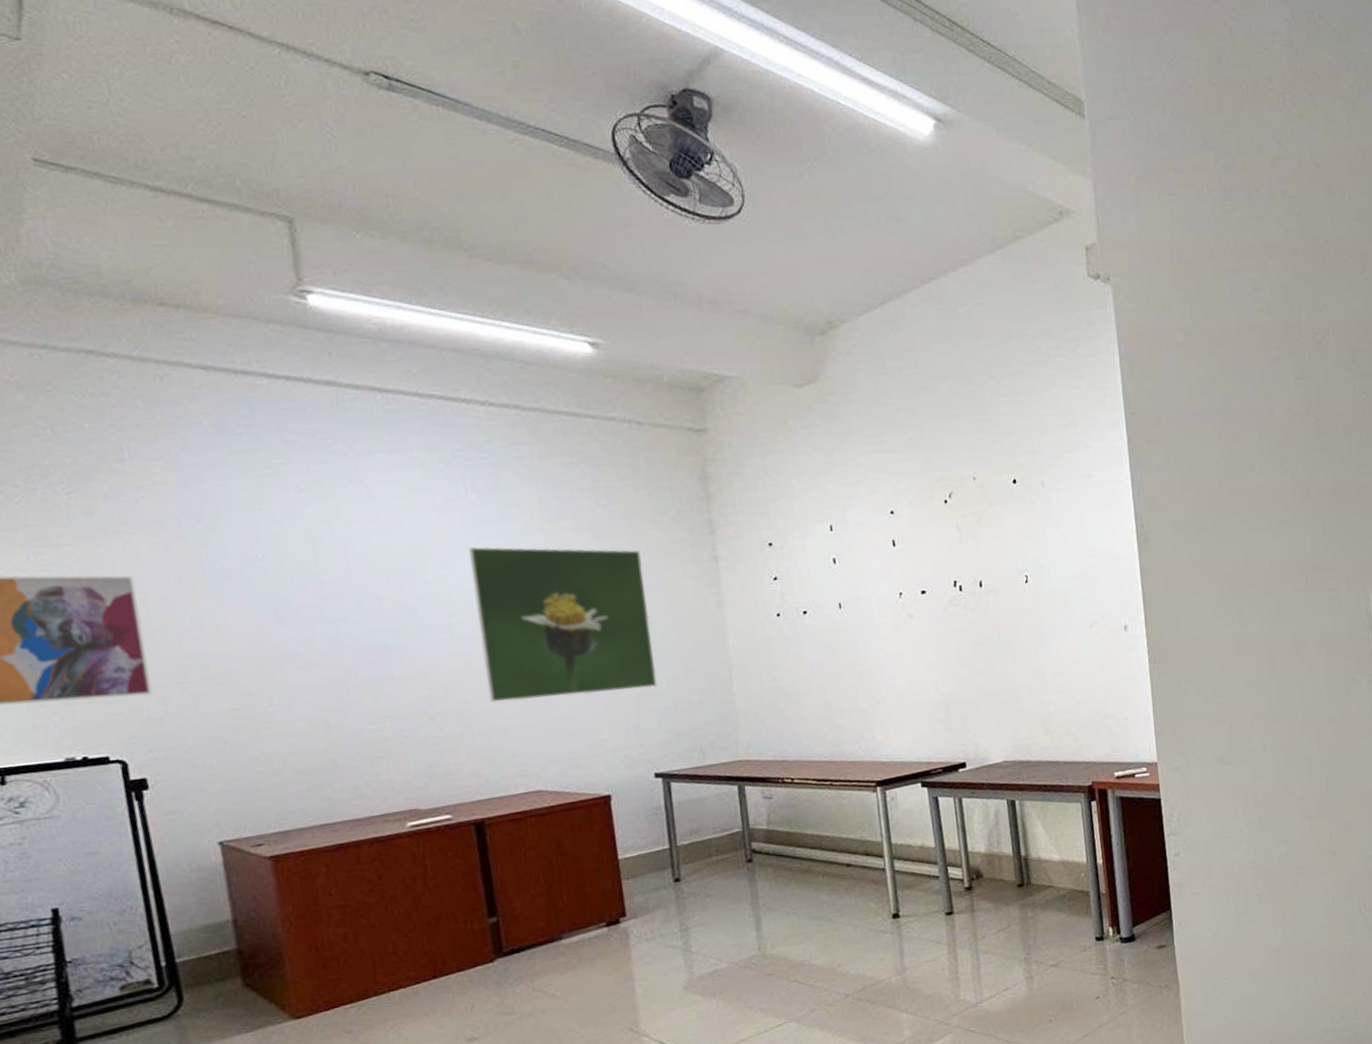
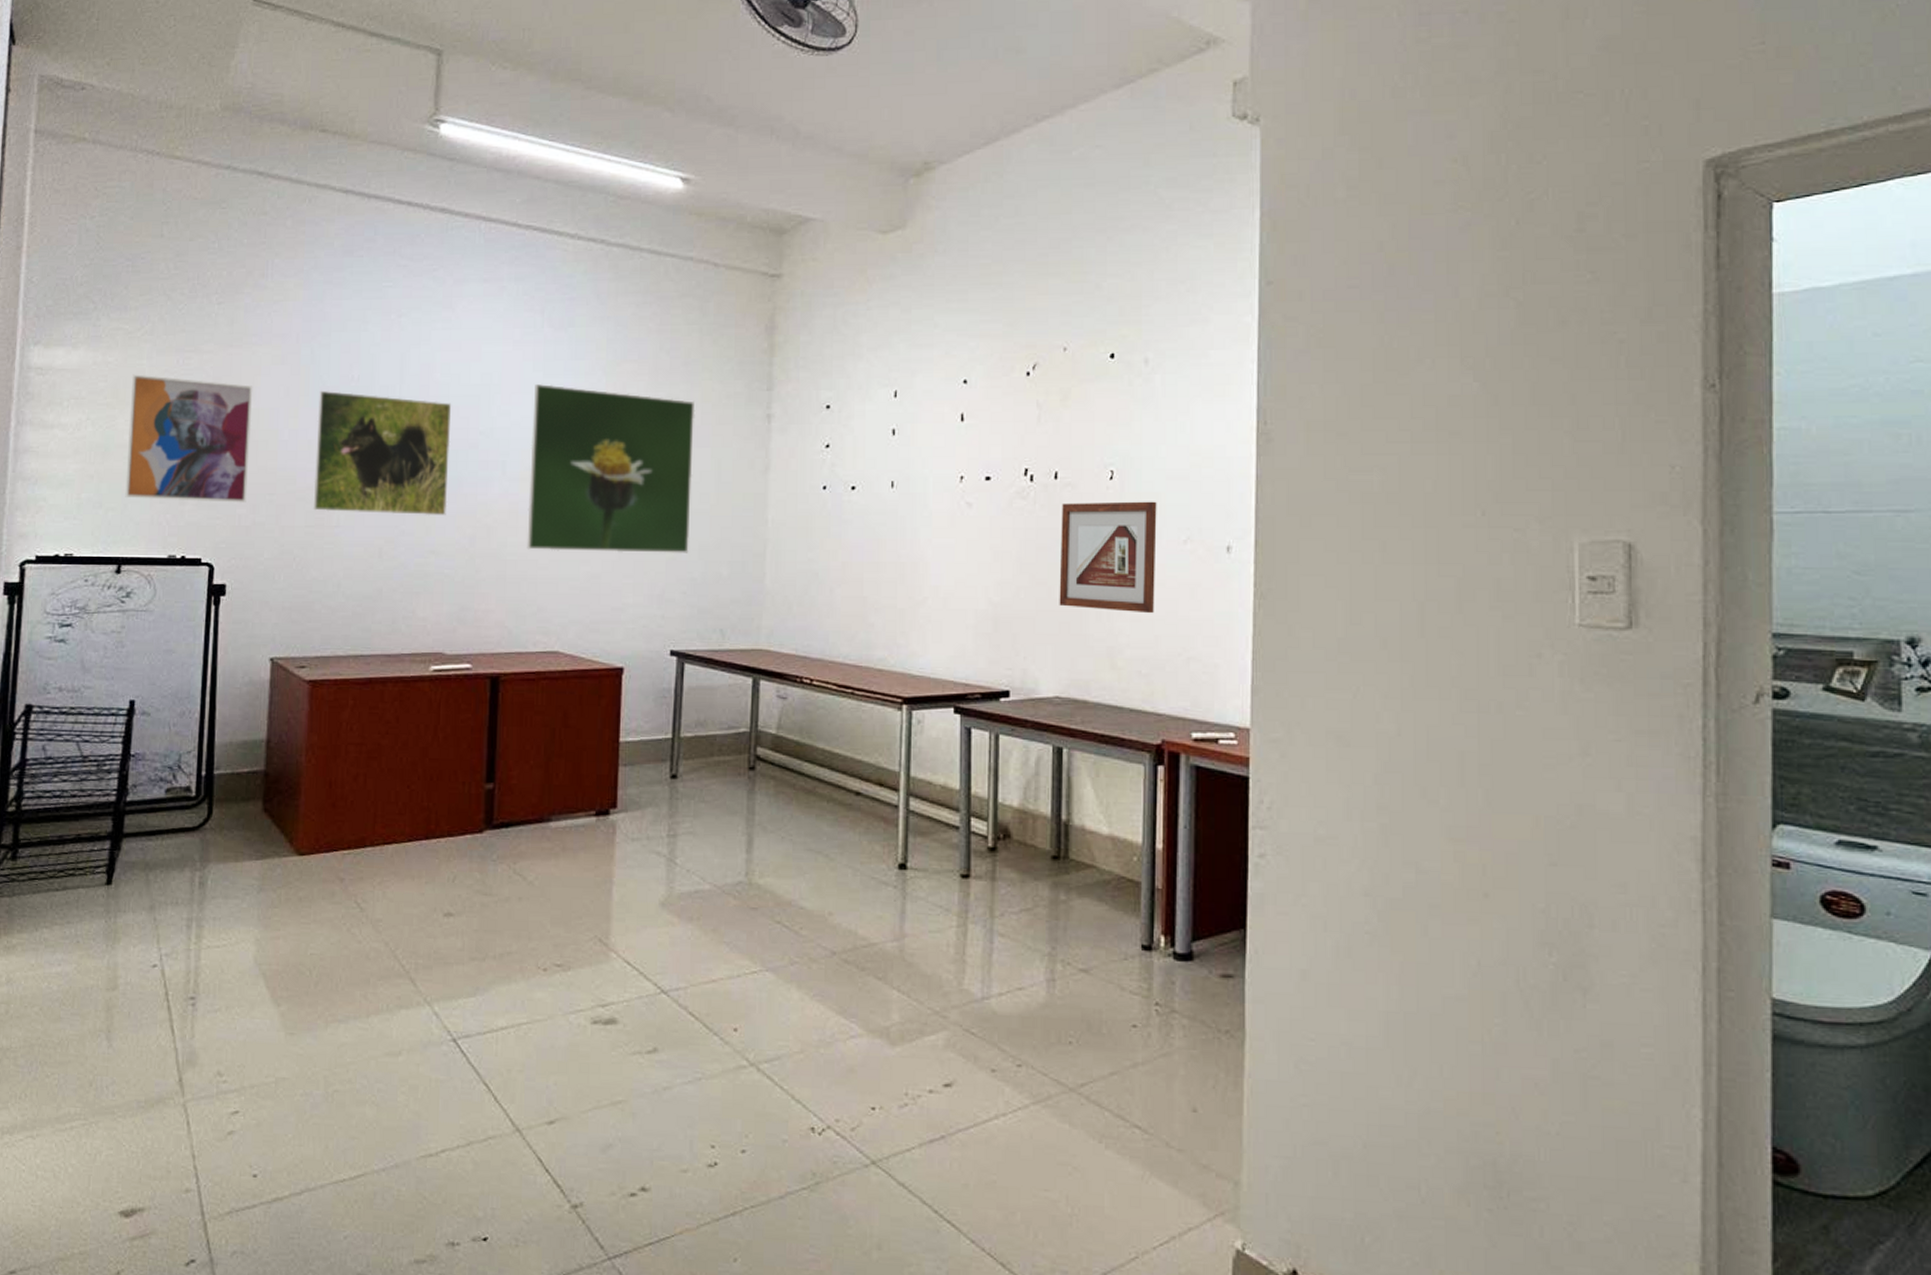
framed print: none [218,572,395,694] -> present [314,390,452,516]
picture frame: none [989,596,1074,689] -> present [1059,501,1157,614]

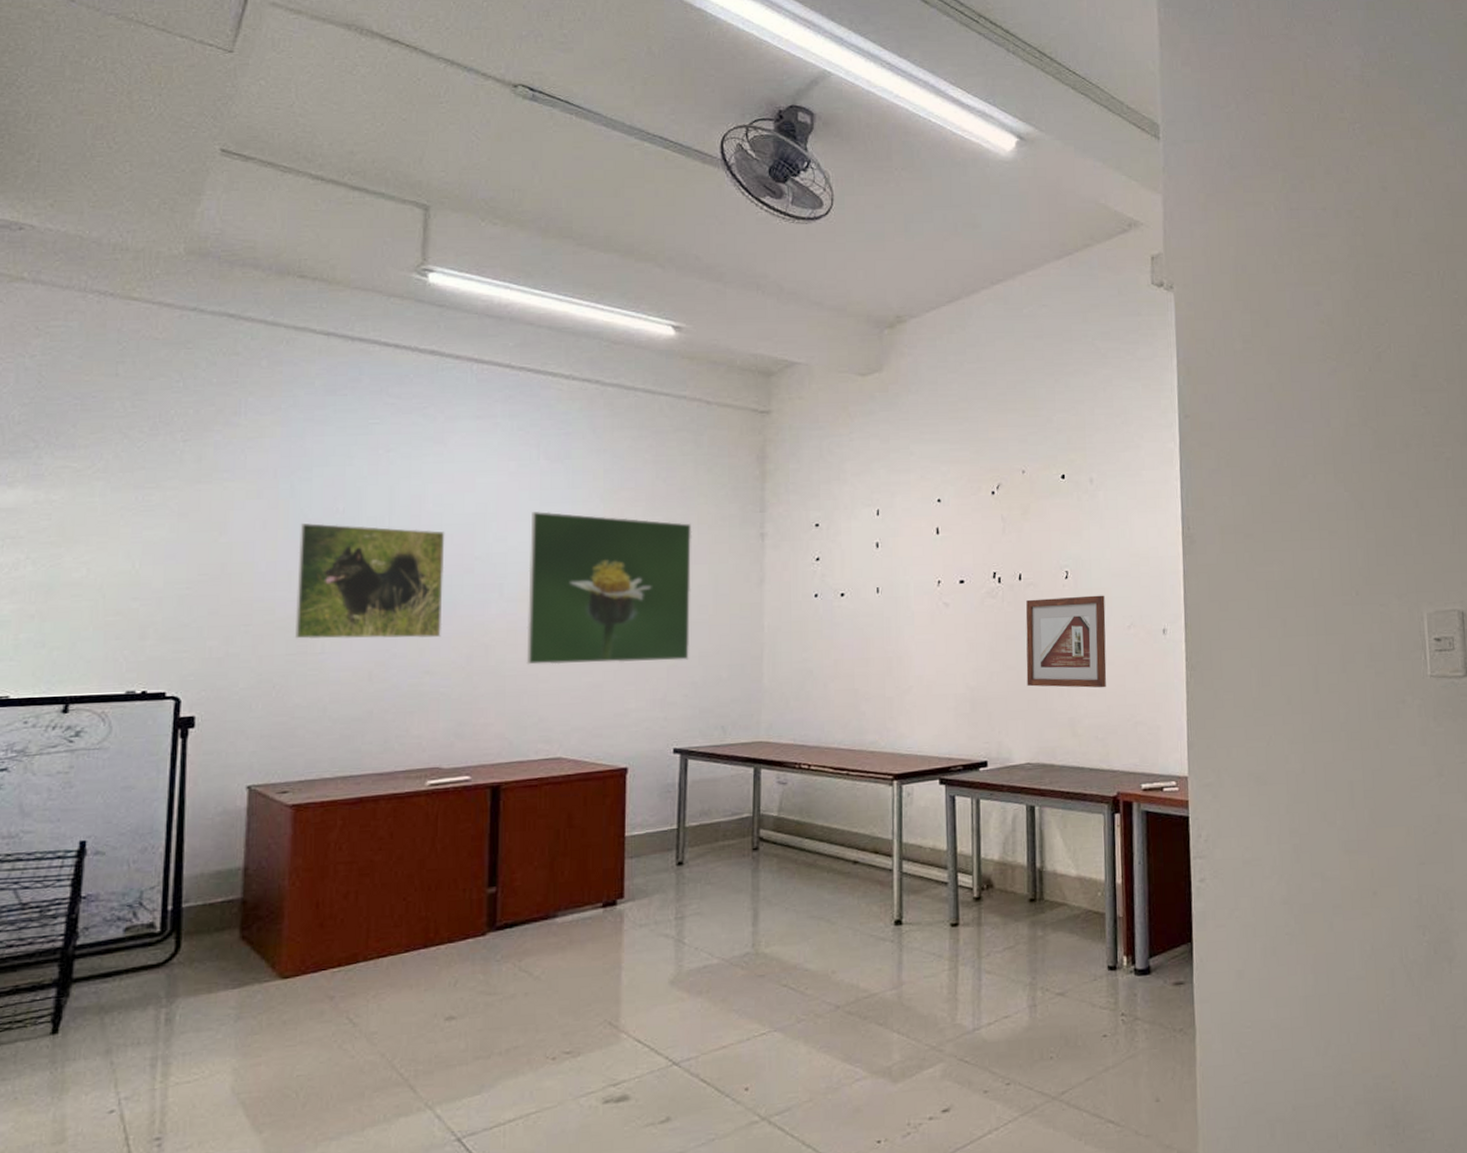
wall art: present [125,374,253,504] -> none [73,512,225,637]

